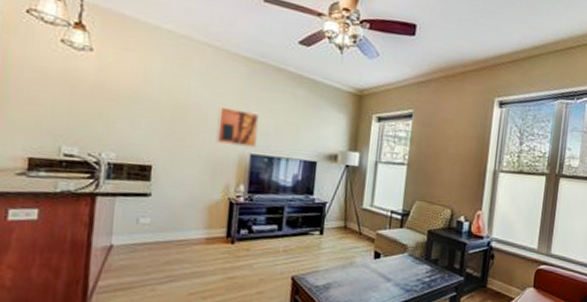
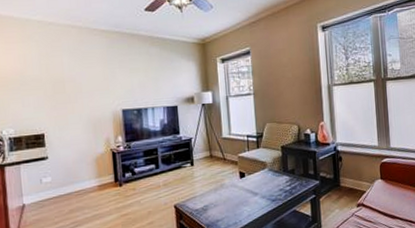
wall art: present [215,106,260,148] -> none [89,74,126,106]

